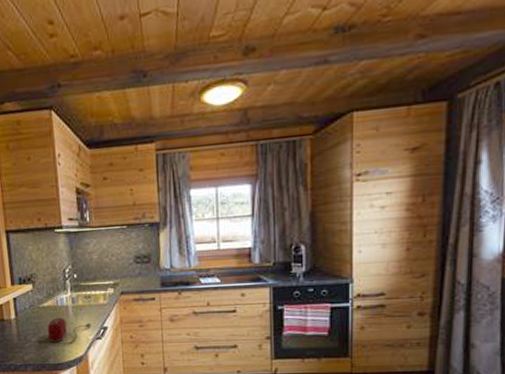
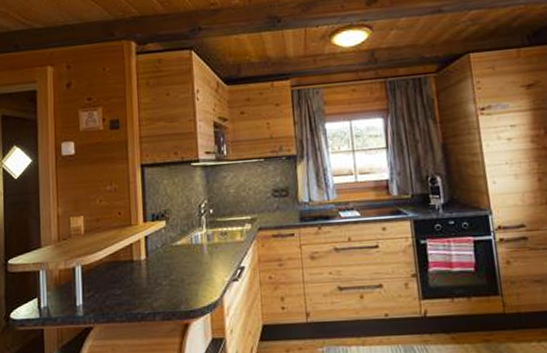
toaster: present [47,318,92,345] -> none [179,257,228,289]

